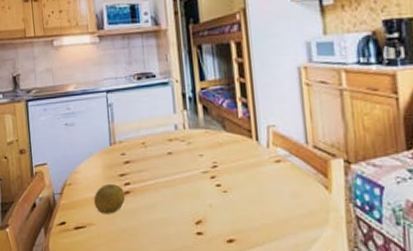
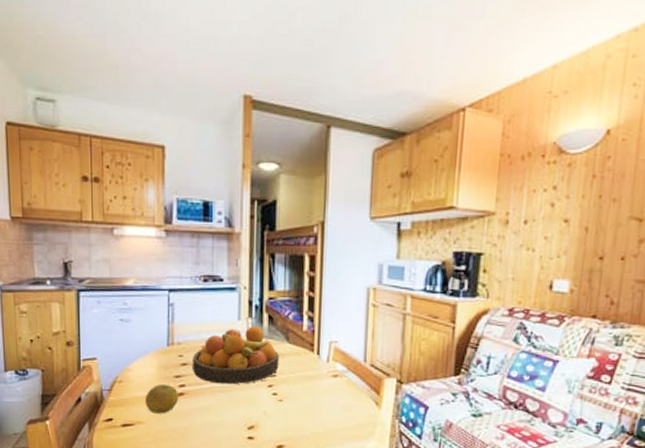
fruit bowl: none [135,118,219,179] -> present [193,326,279,385]

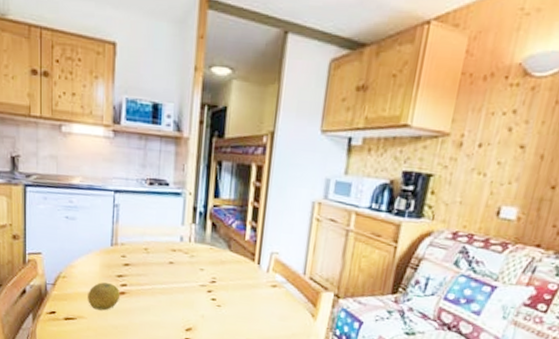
fruit bowl: present [193,326,279,385] -> none [135,232,220,288]

